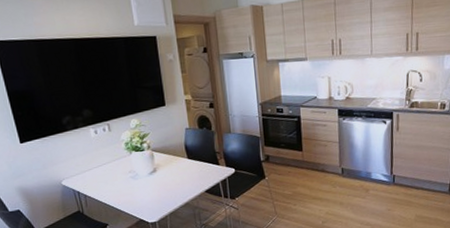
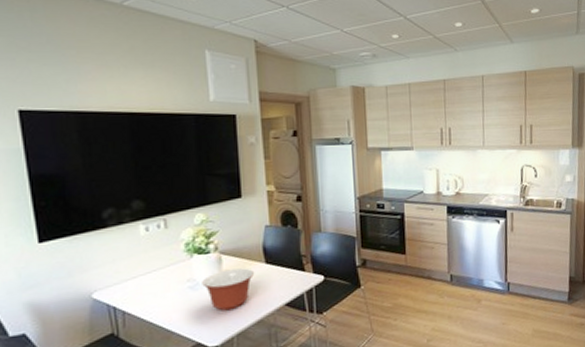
mixing bowl: none [140,162,179,196] -> present [202,268,254,311]

